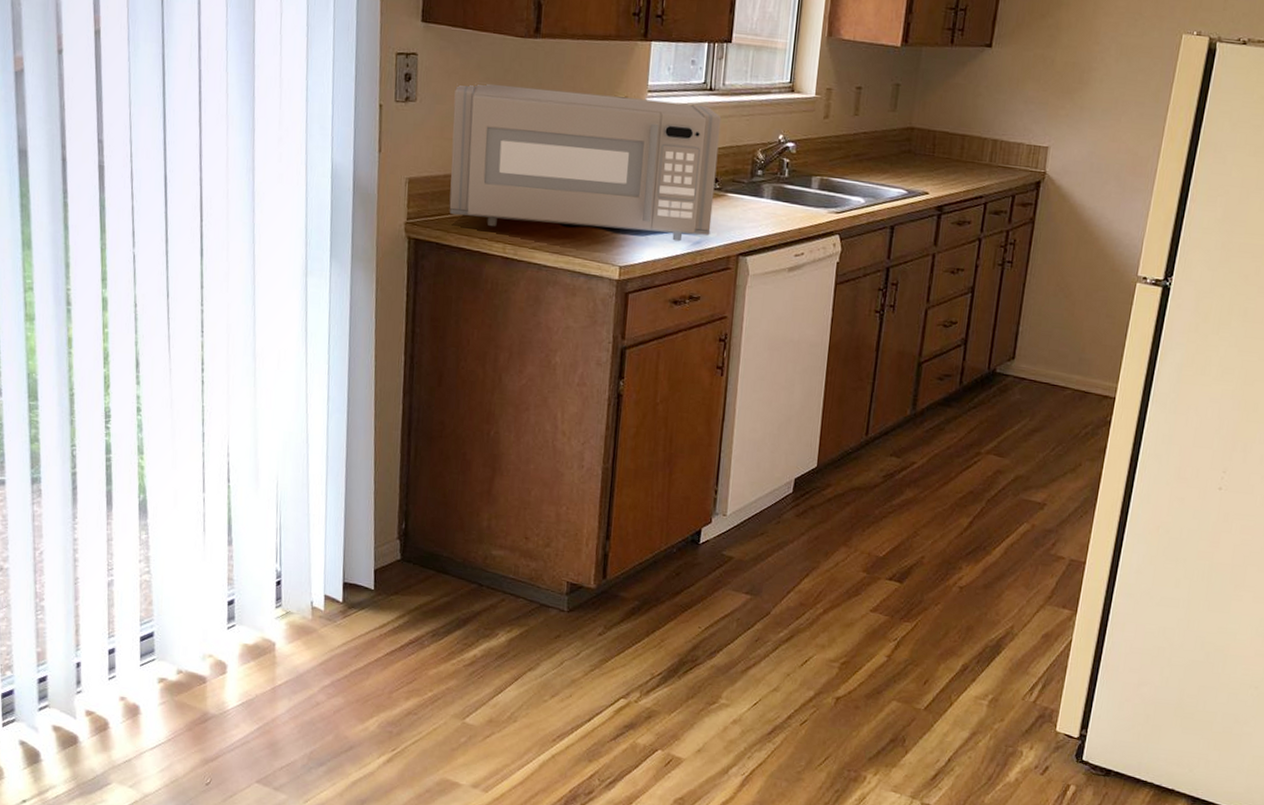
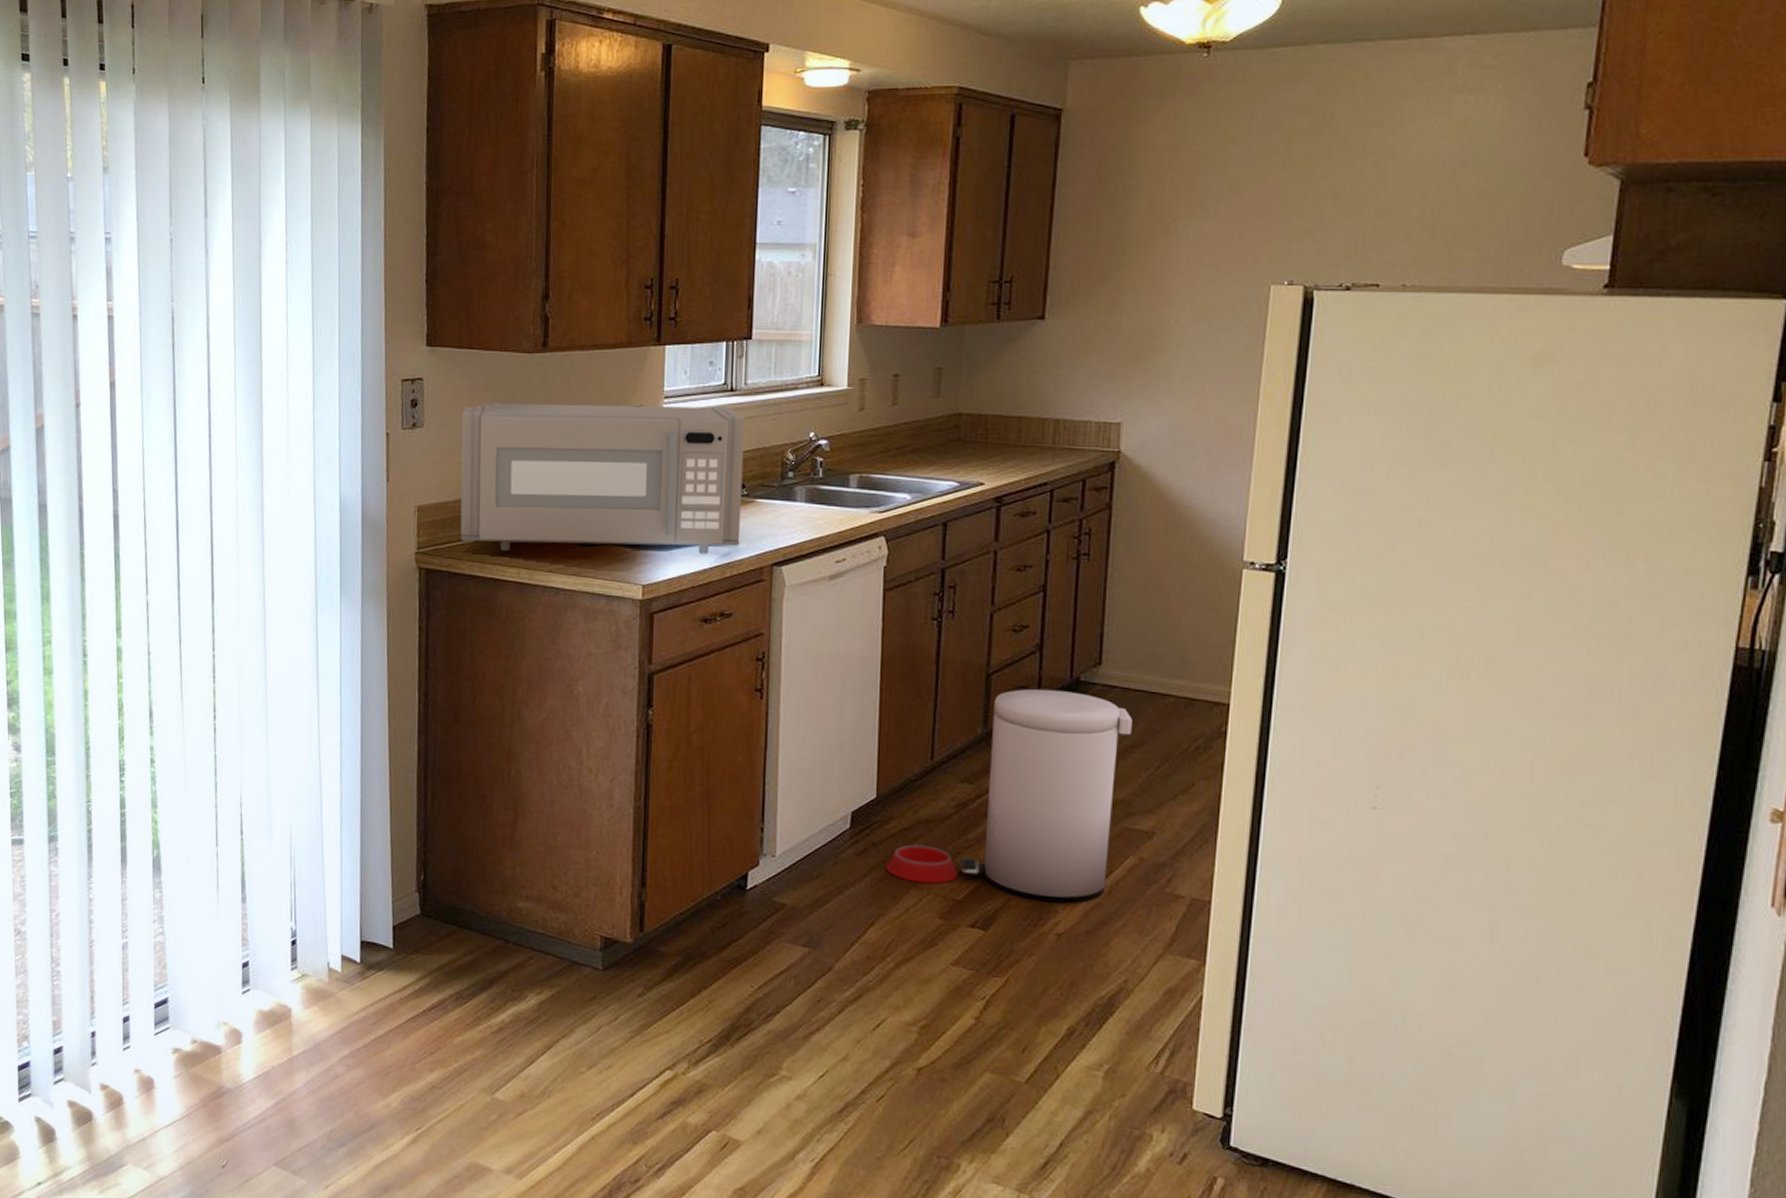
pet bowl: none [820,508,883,543] -> present [885,844,959,884]
pedal bin: none [883,377,1036,561] -> present [959,688,1132,903]

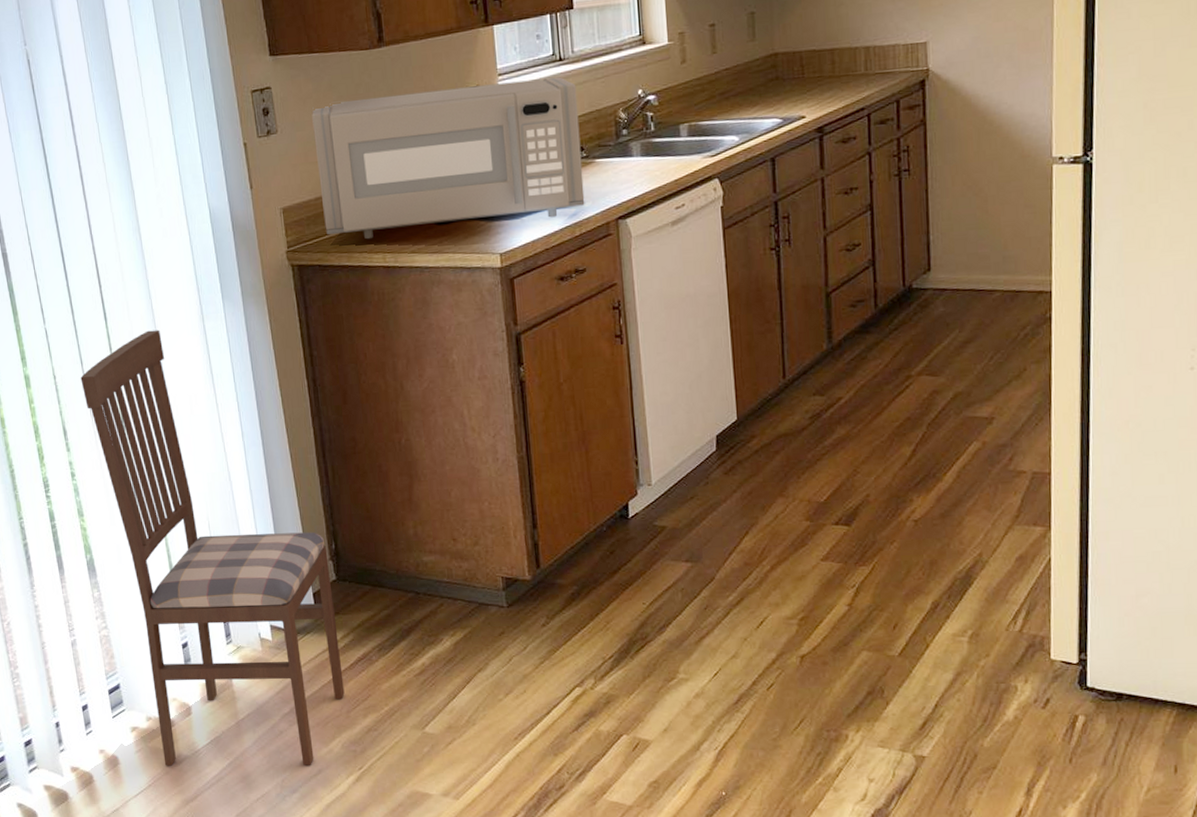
dining chair: none [176,617,415,1118] -> present [80,330,345,766]
pet bowl: present [885,844,959,884] -> none [752,456,820,492]
pedal bin: present [959,688,1132,903] -> none [818,299,964,493]

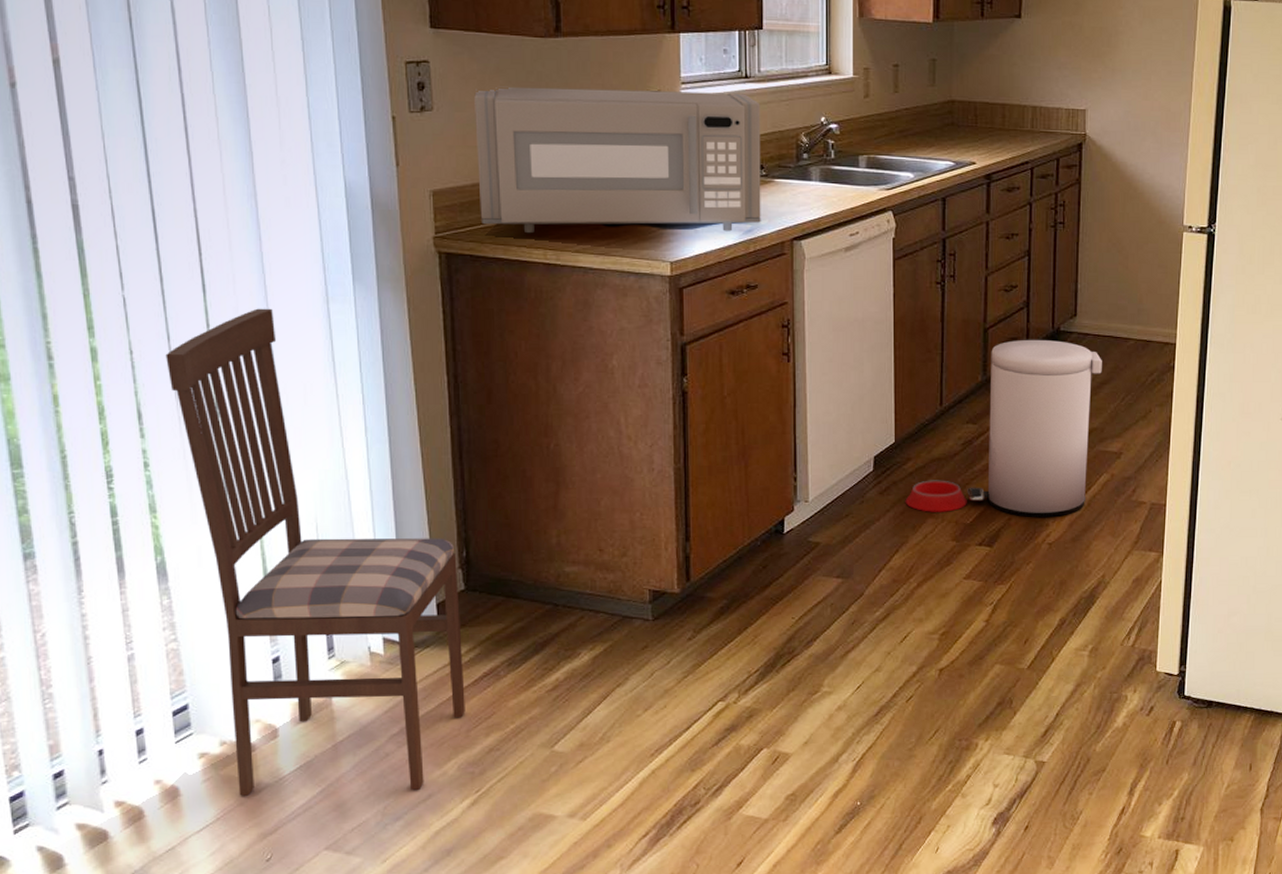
pet bowl: none [752,456,820,492] -> present [905,480,967,512]
pedal bin: none [818,299,964,493] -> present [967,339,1102,518]

